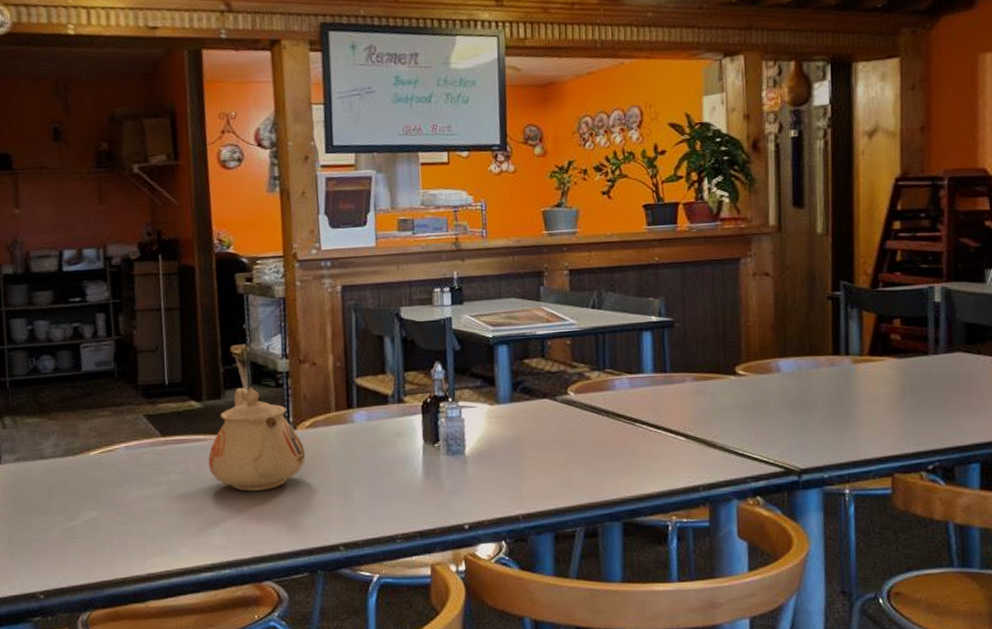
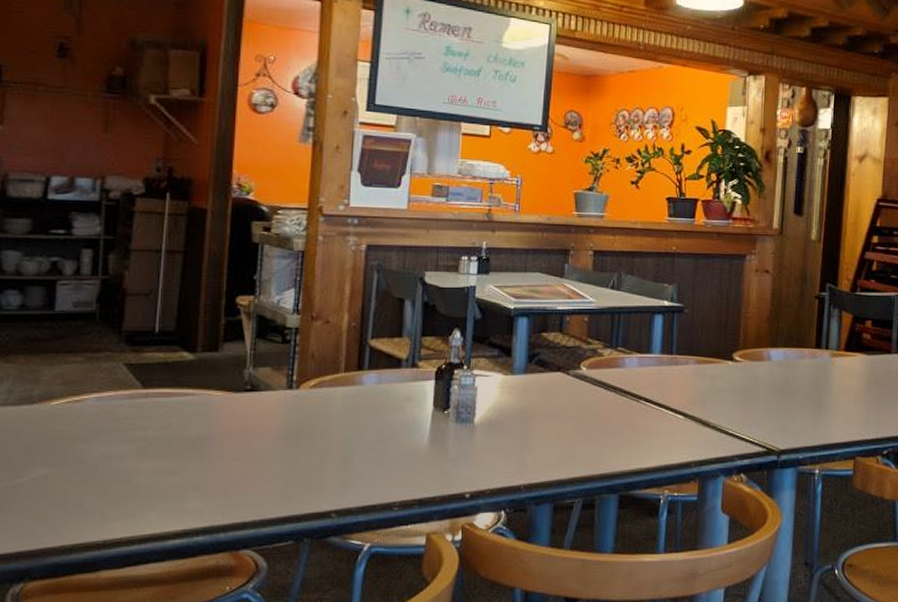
teapot: present [208,387,306,492] -> none [194,341,306,452]

